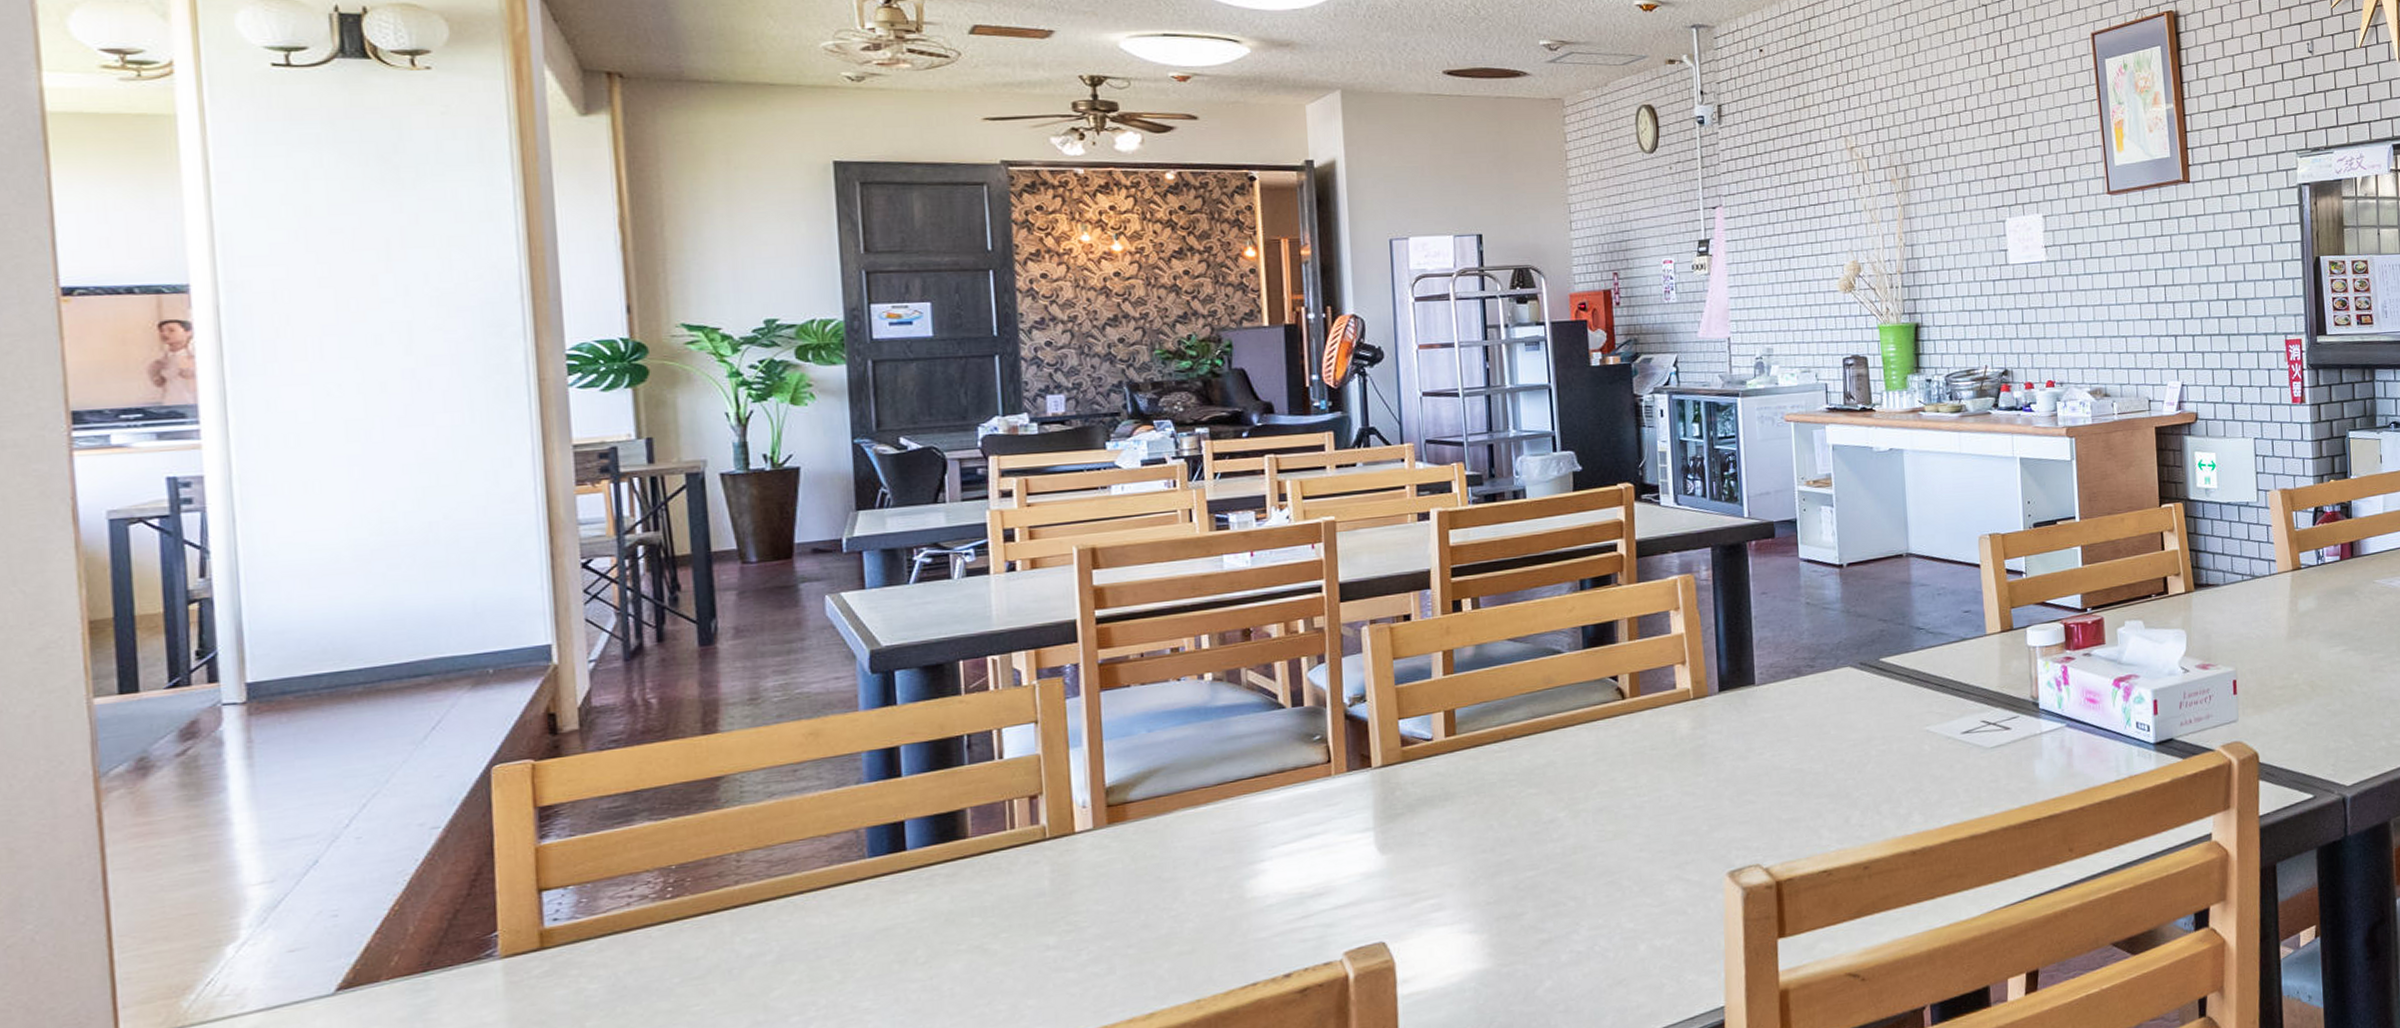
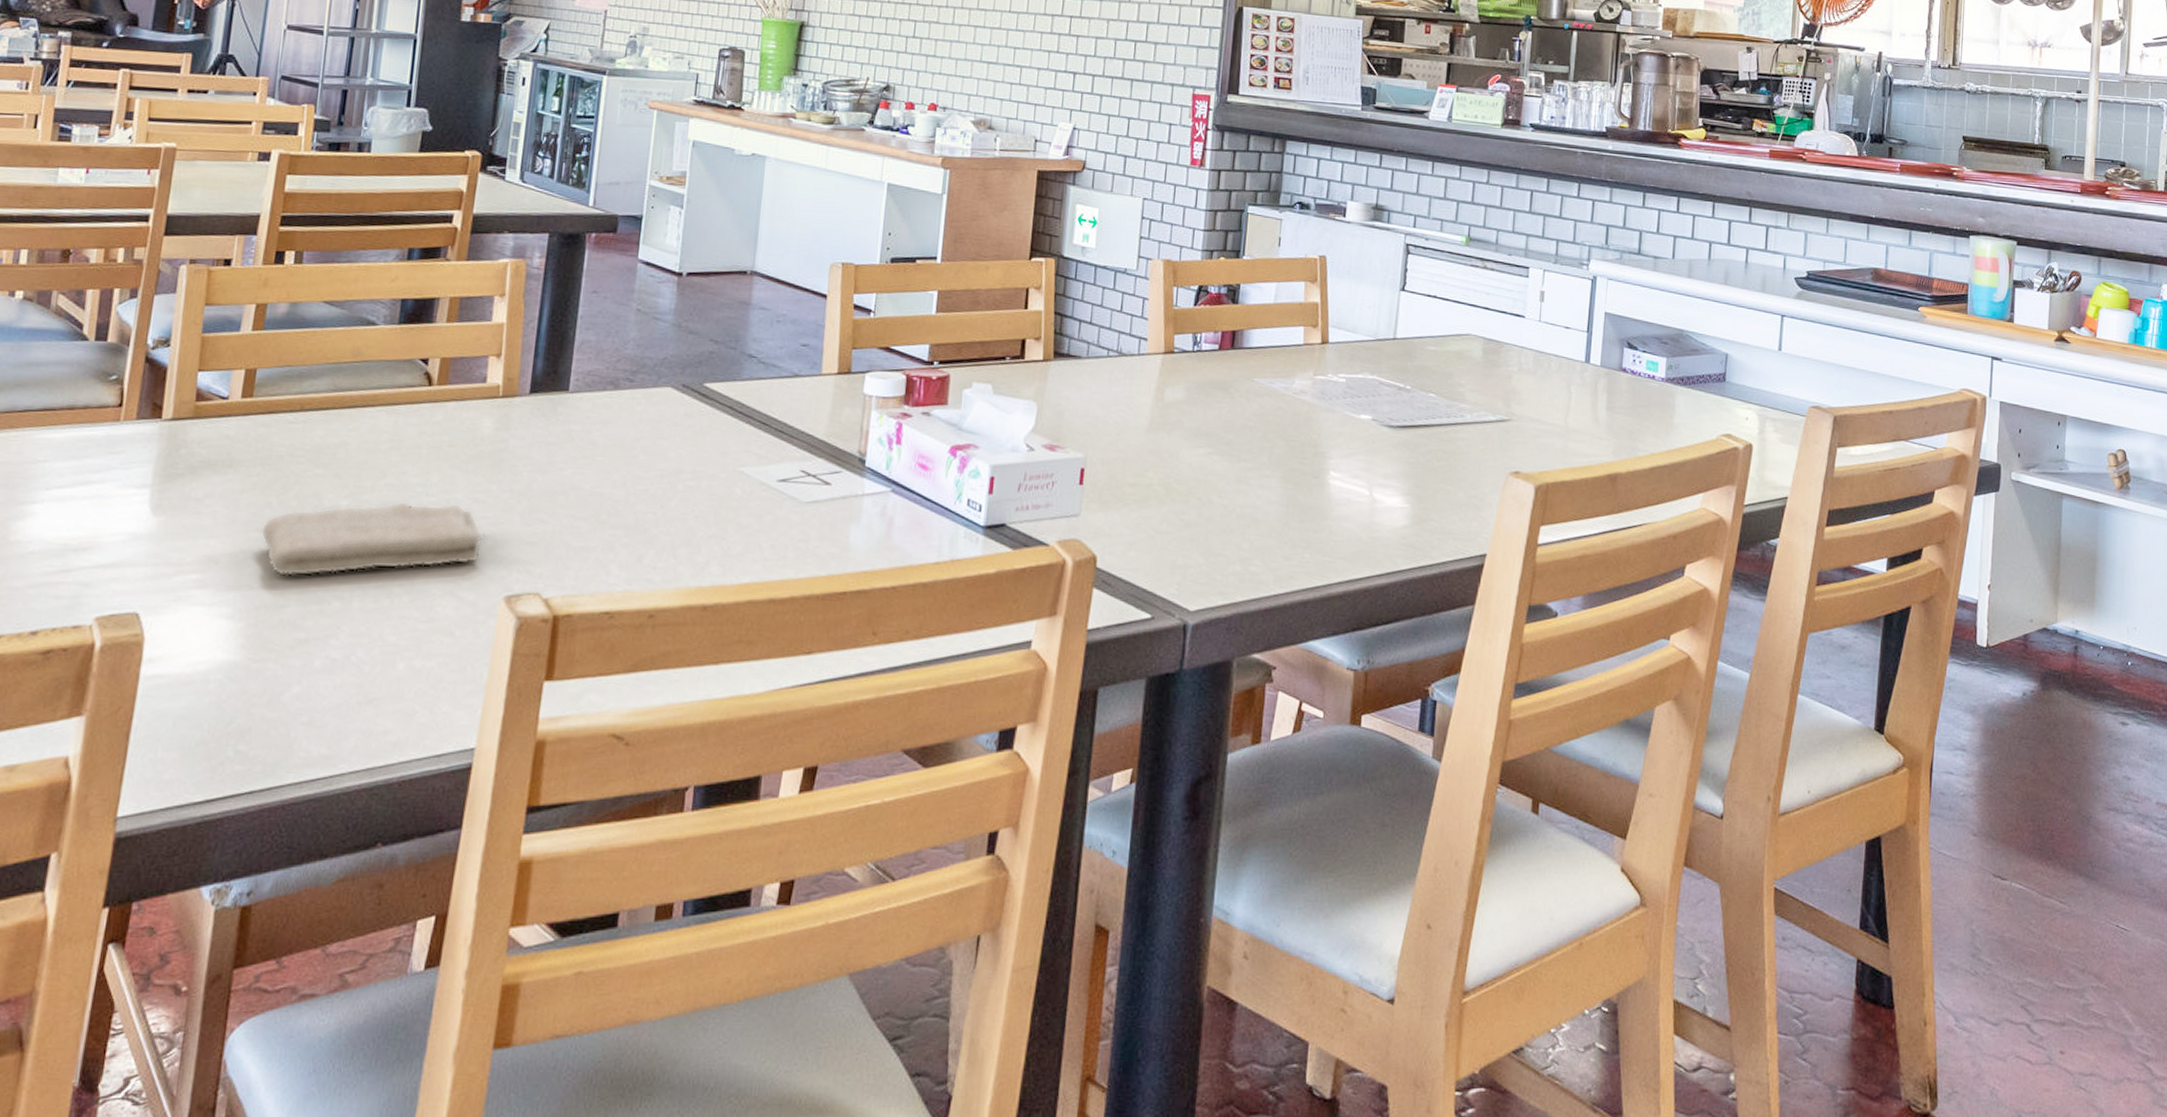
washcloth: none [1487,799,1701,888] -> present [260,502,486,577]

